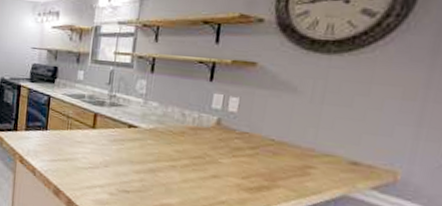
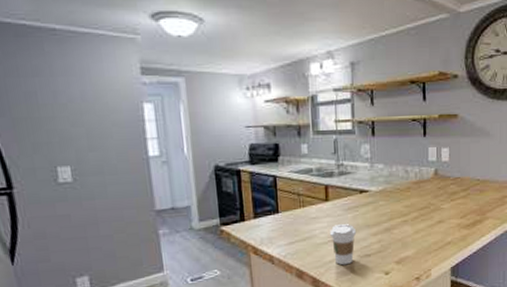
coffee cup: none [91,153,119,195] -> present [330,224,357,266]

